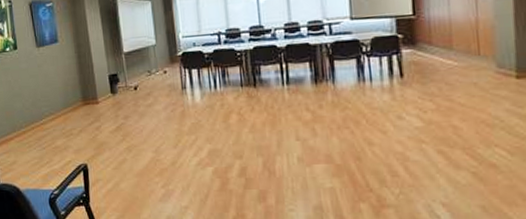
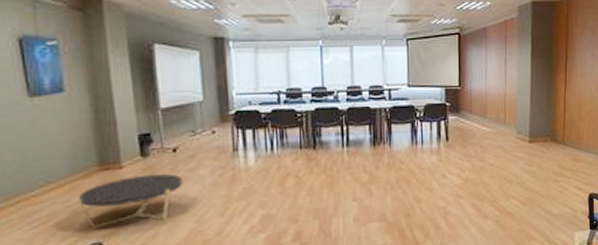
coffee table: none [70,108,143,152] -> present [79,173,183,228]

